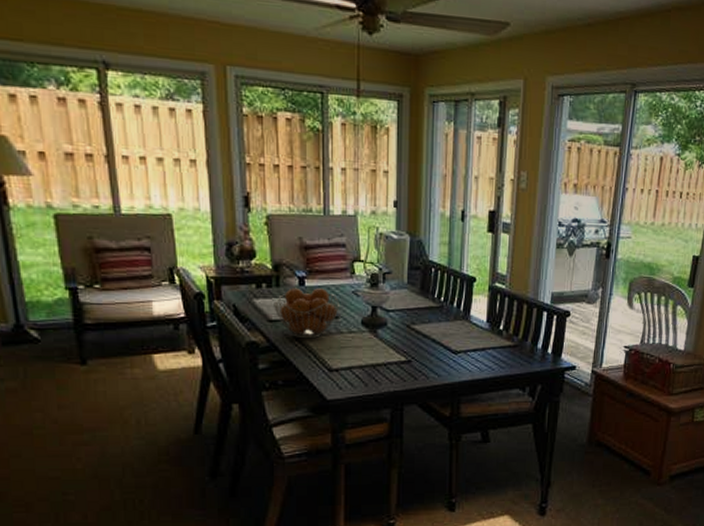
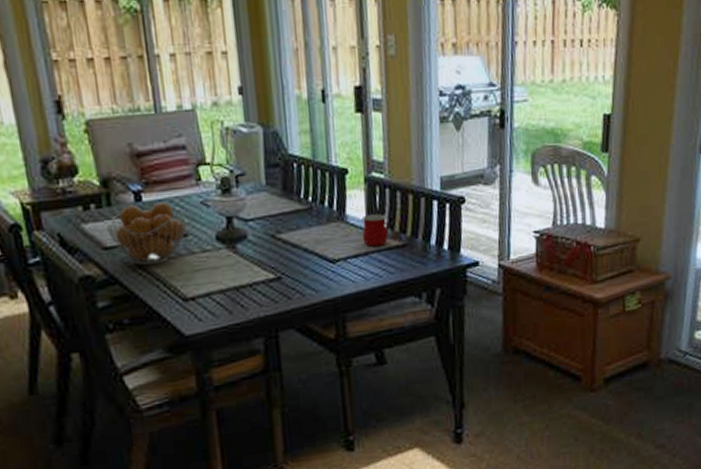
mug: none [482,317,504,344] -> present [362,214,389,246]

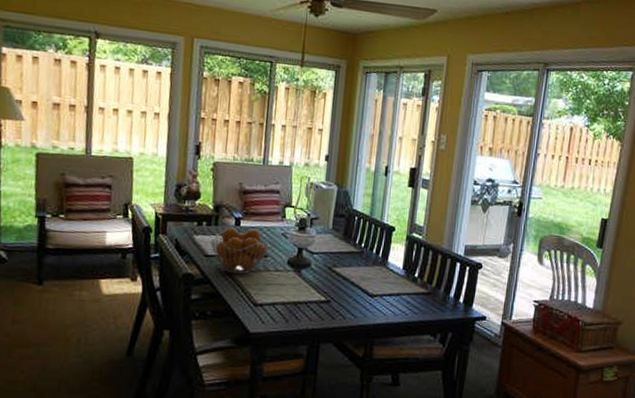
mug: present [362,214,389,246] -> none [397,264,419,290]

